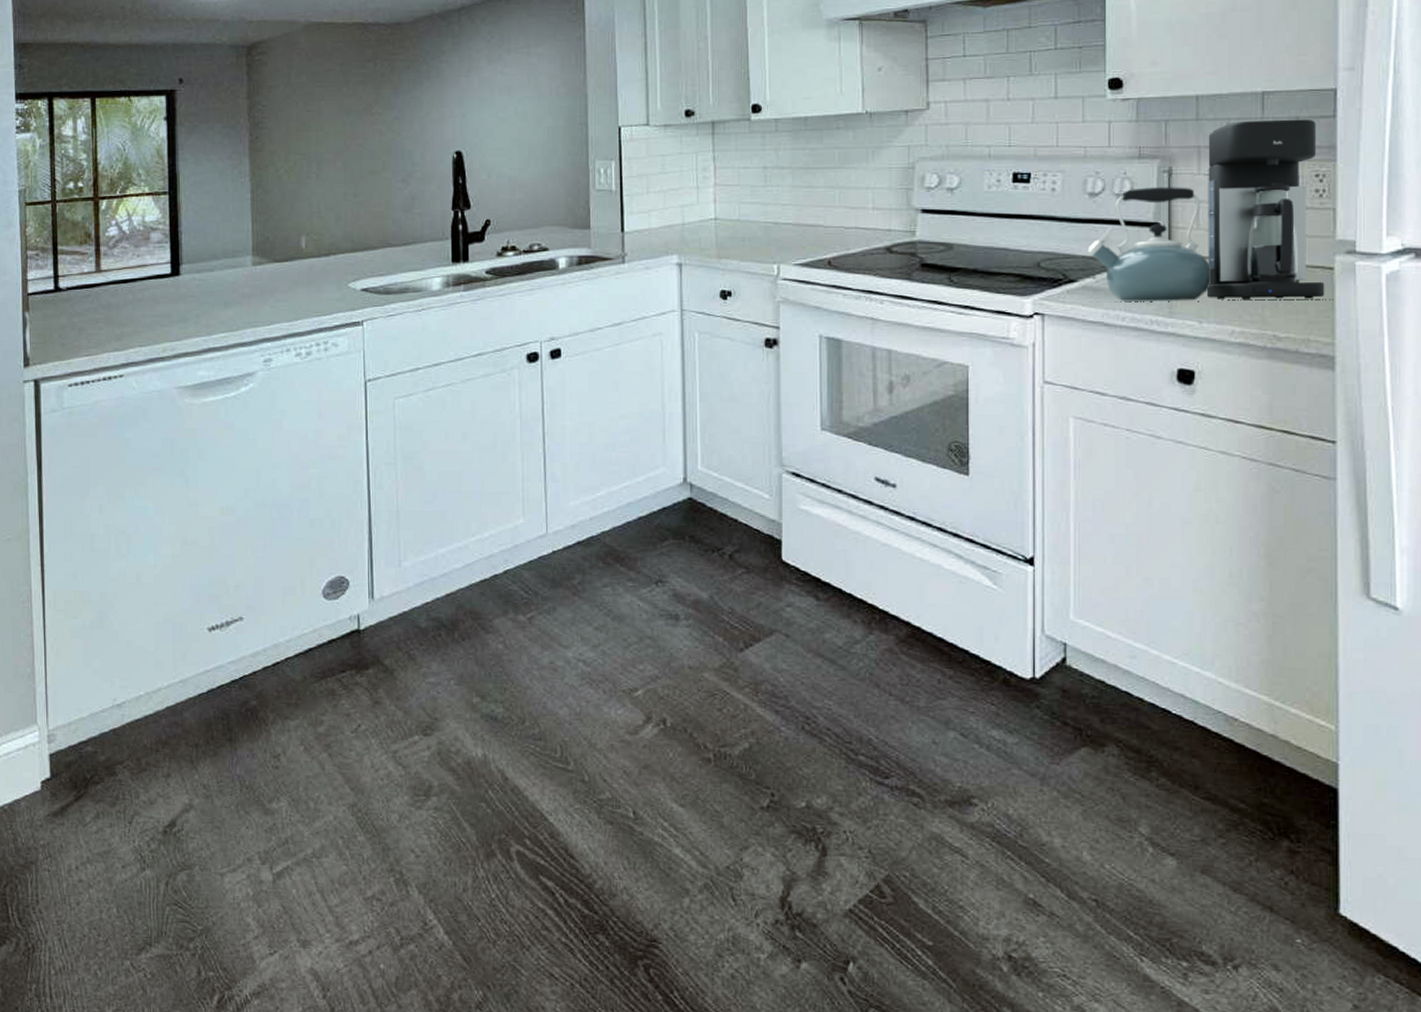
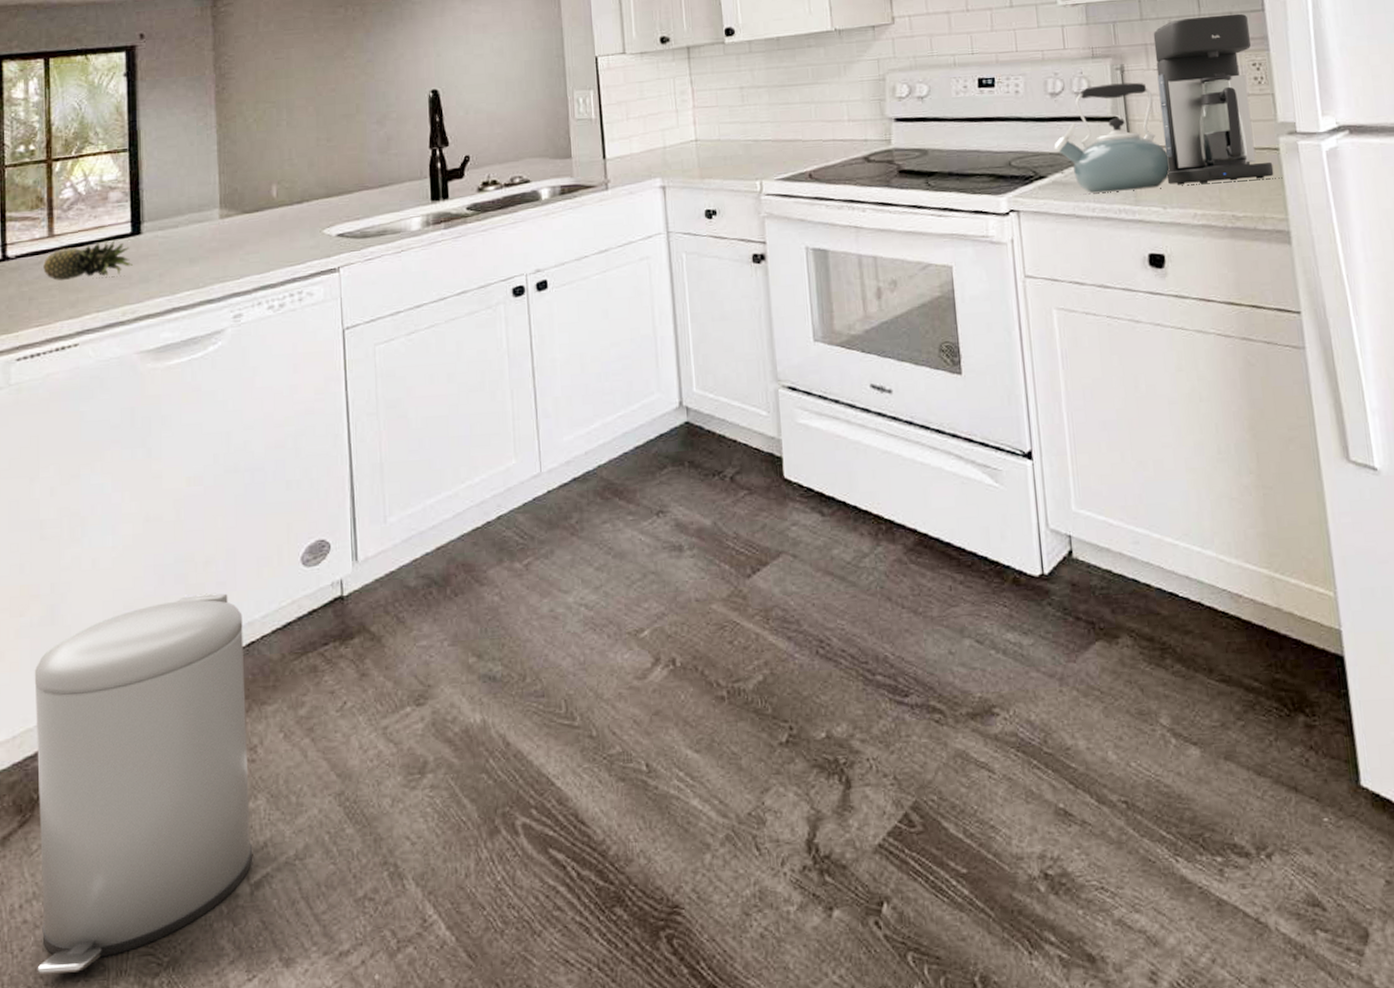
pedal bin: none [86,615,275,929] -> present [34,593,252,976]
fruit: none [92,280,172,315] -> present [43,240,132,281]

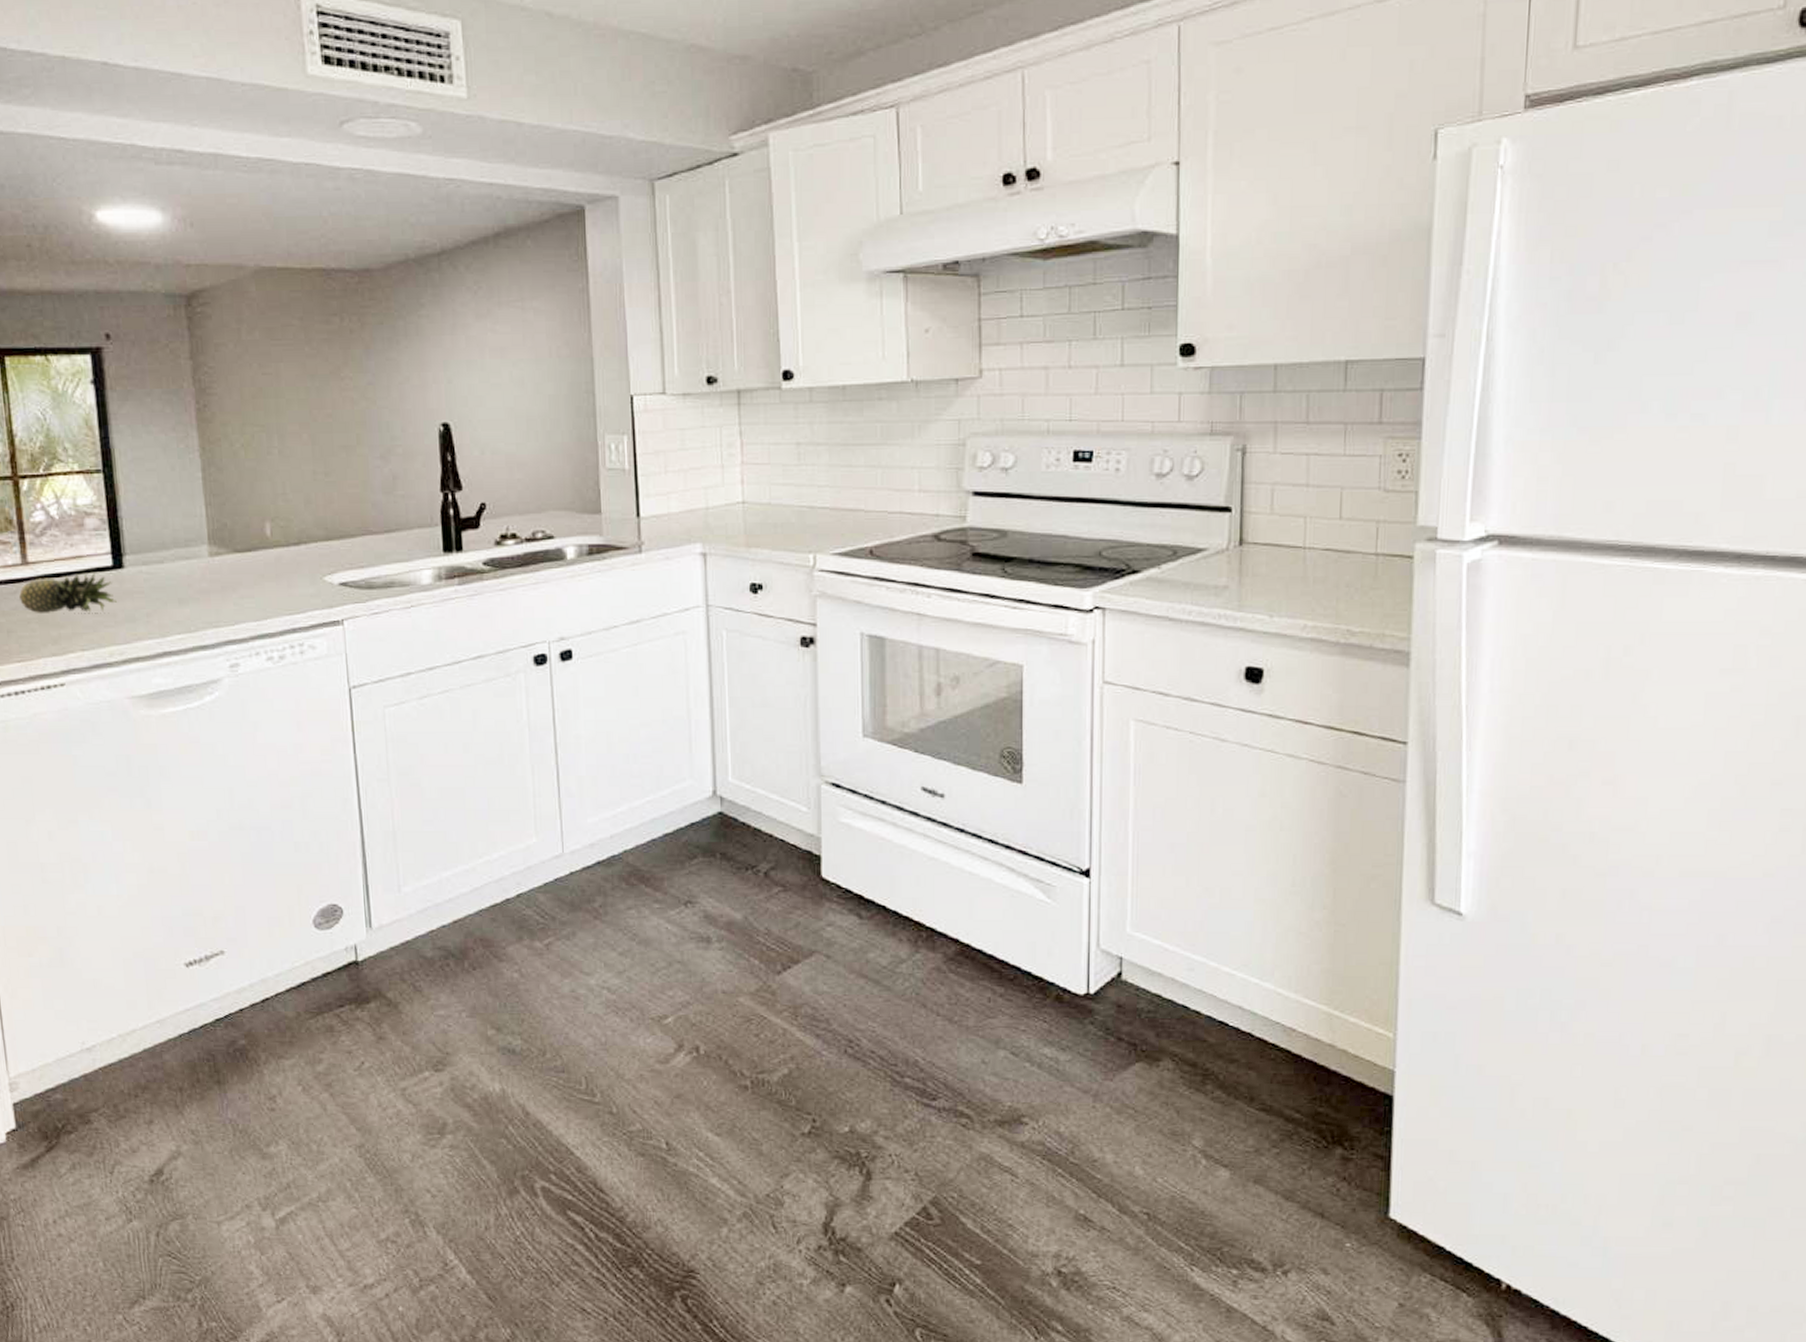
pedal bin: present [34,593,252,976] -> none [48,949,276,1283]
kettle: present [1054,82,1171,193] -> none [1153,467,1285,594]
coffee maker: present [1153,13,1274,185] -> none [1278,391,1403,593]

